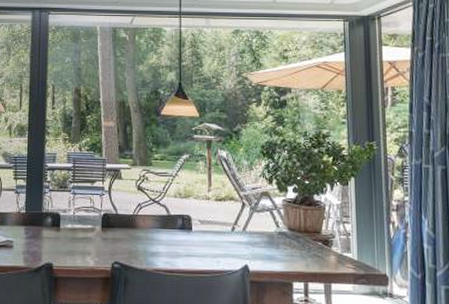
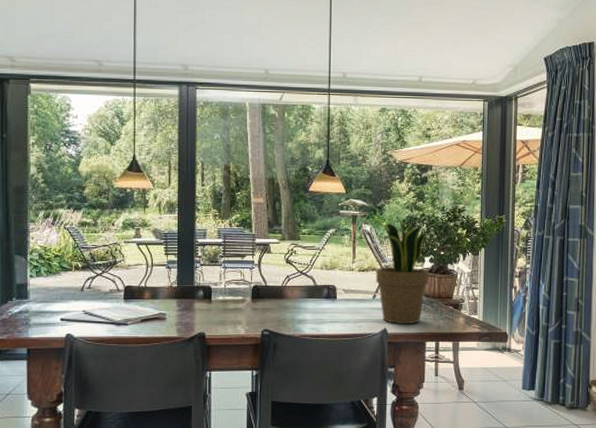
potted plant: none [227,141,293,261] -> present [371,216,429,324]

